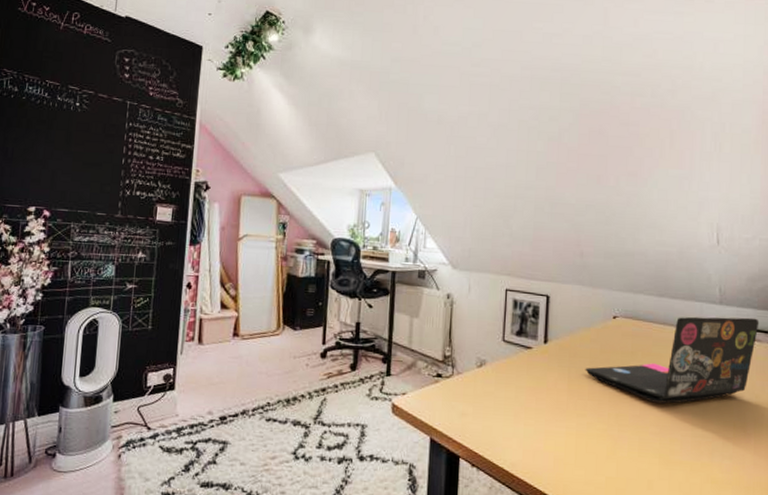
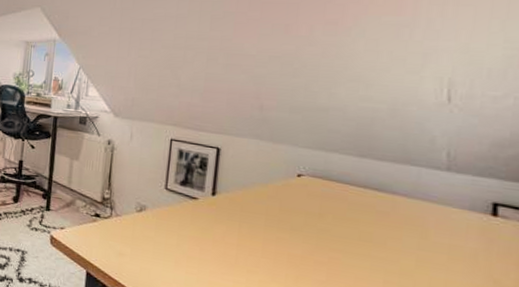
laptop: present [585,316,760,404] -> none [259,181,507,277]

